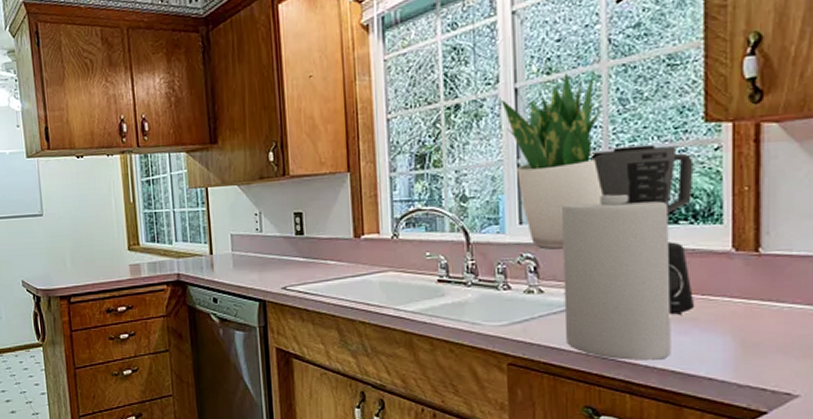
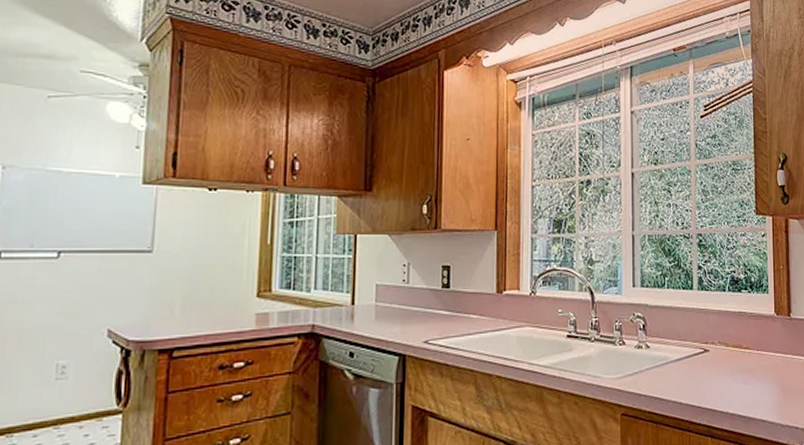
planter: present [501,70,605,249] -> none [622,165,693,310]
paper towel holder: present [562,194,671,361] -> none [664,265,738,408]
blender: present [592,144,695,316] -> none [685,228,753,368]

